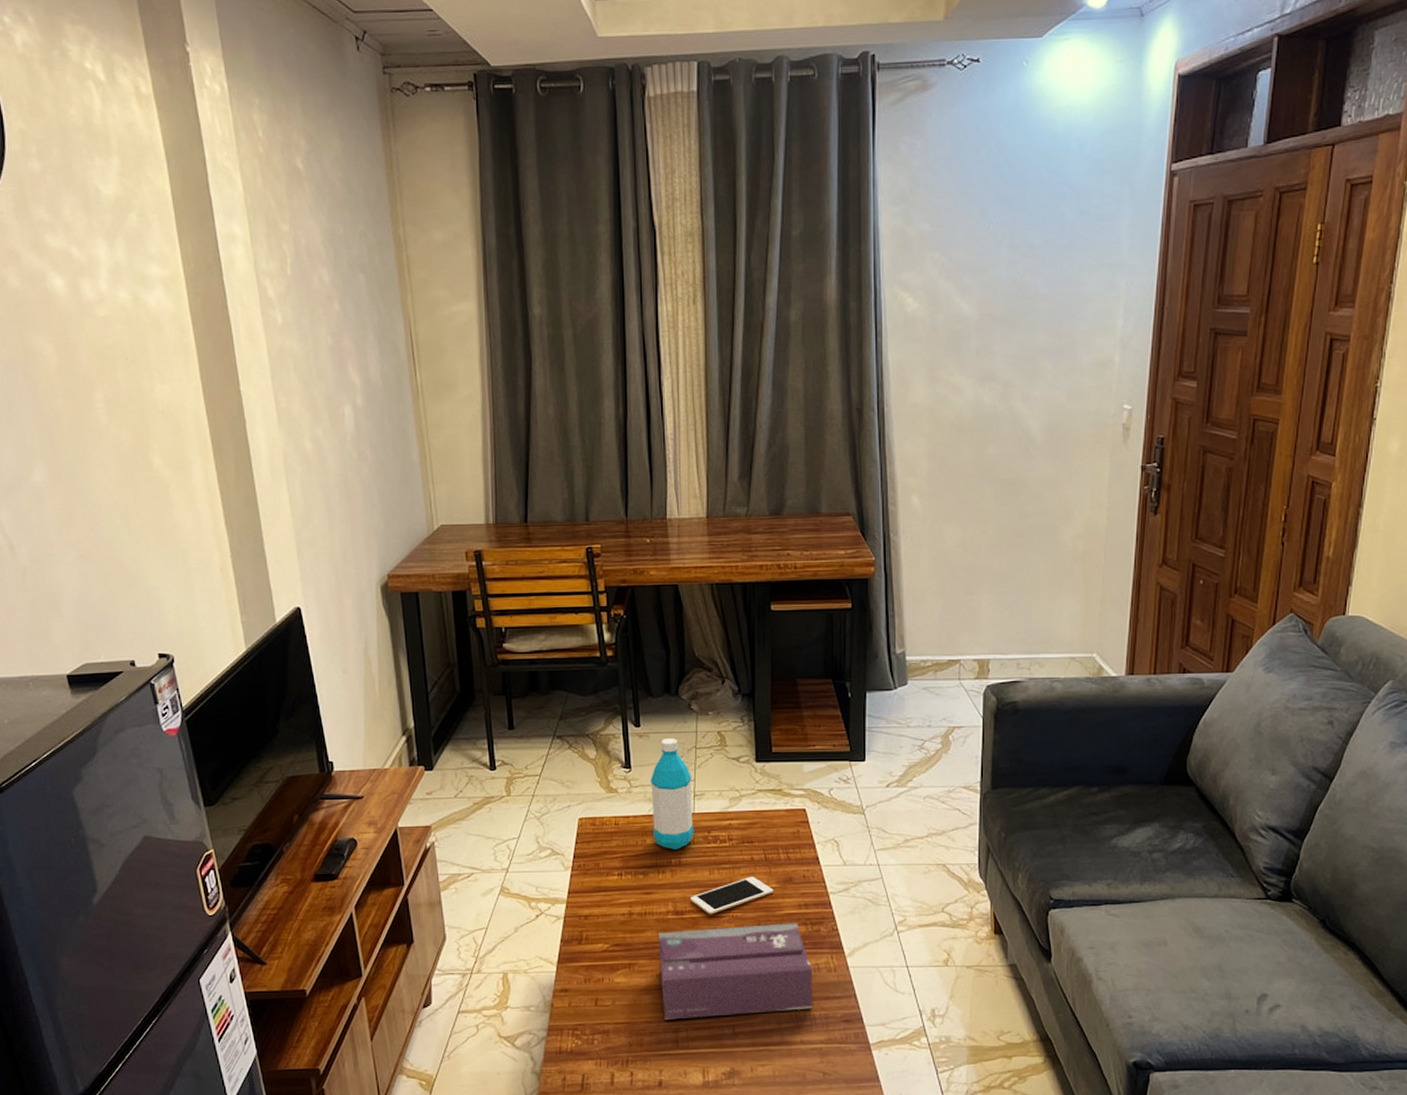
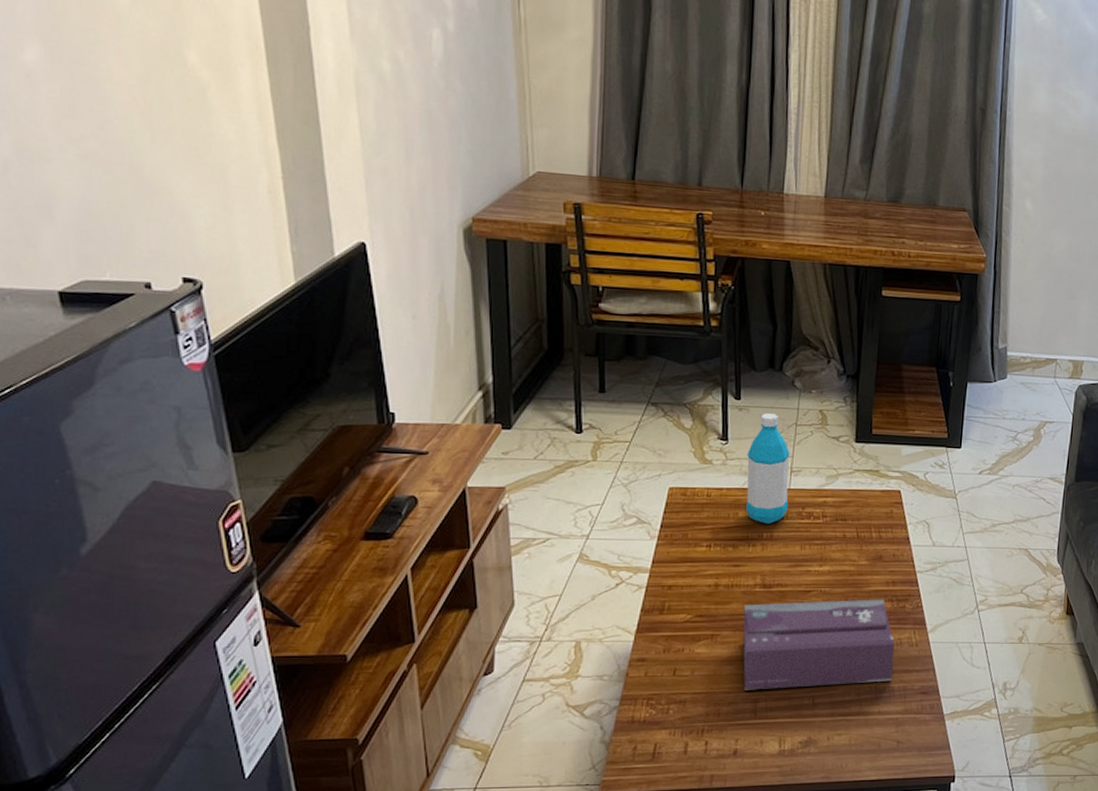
cell phone: present [691,877,774,915] -> none [780,553,863,589]

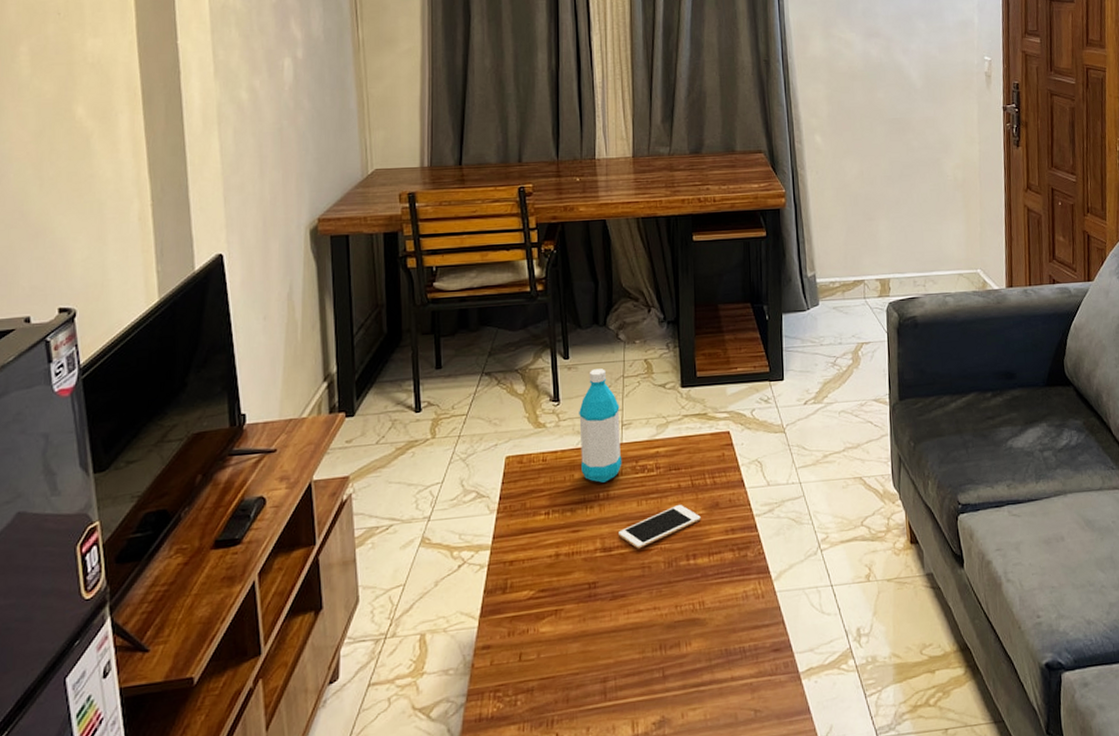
tissue box: present [743,599,895,690] -> none [586,549,742,669]
cell phone: none [780,553,863,589] -> present [619,505,701,549]

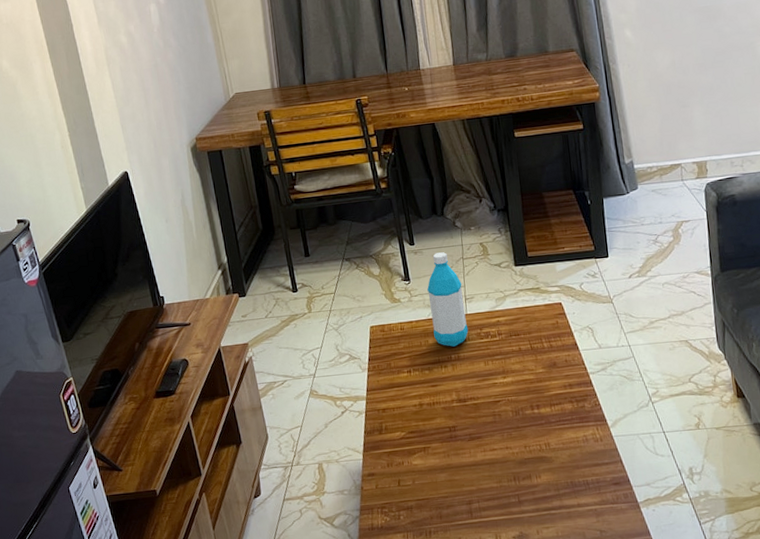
cell phone: present [619,505,701,549] -> none [471,364,541,400]

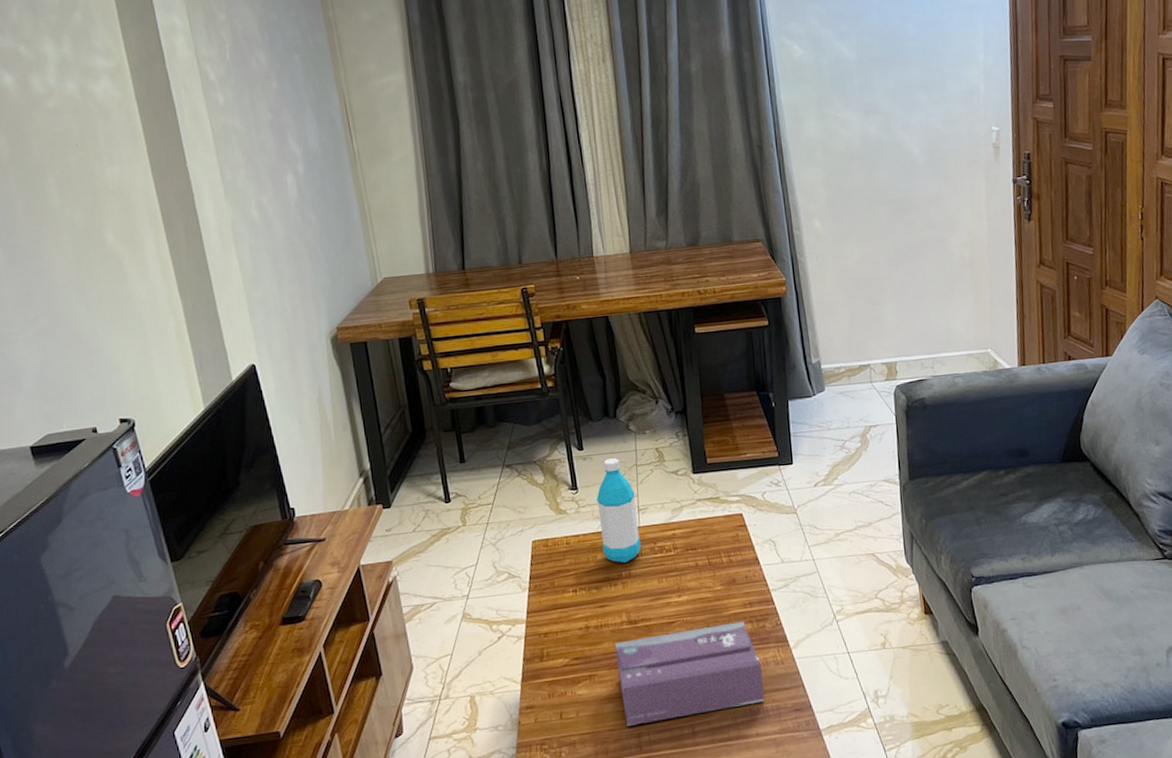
tissue box: none [446,401,585,494] -> present [615,621,764,726]

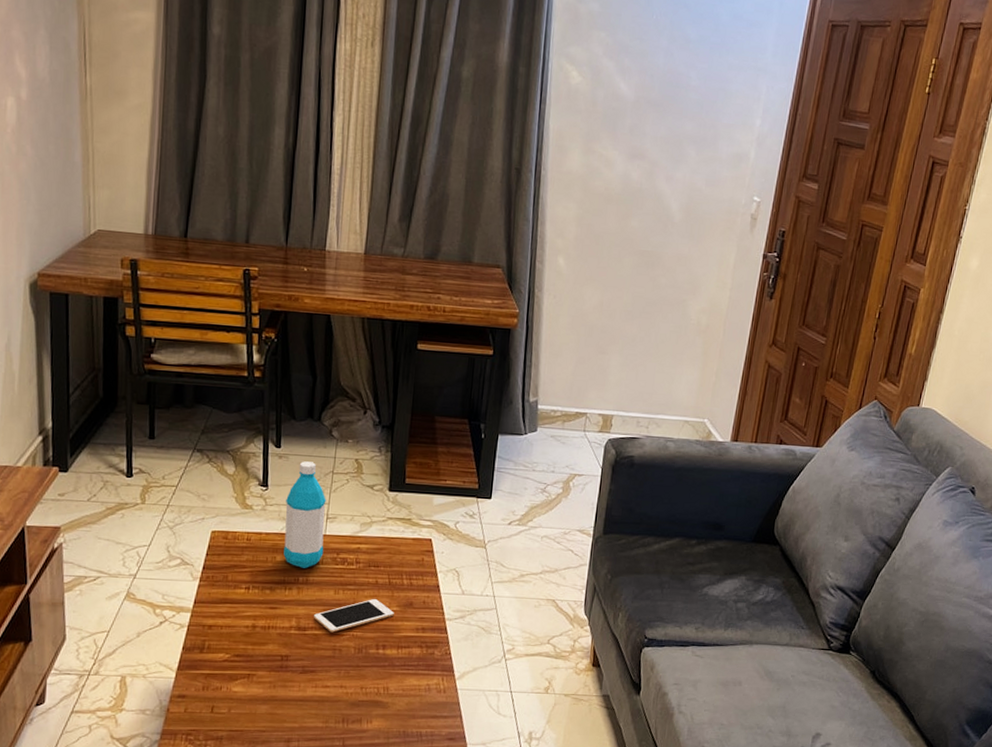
tissue box: present [615,621,764,726] -> none [277,644,423,730]
cell phone: none [642,581,719,622] -> present [314,599,394,633]

